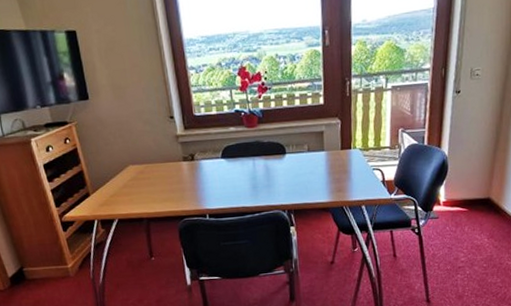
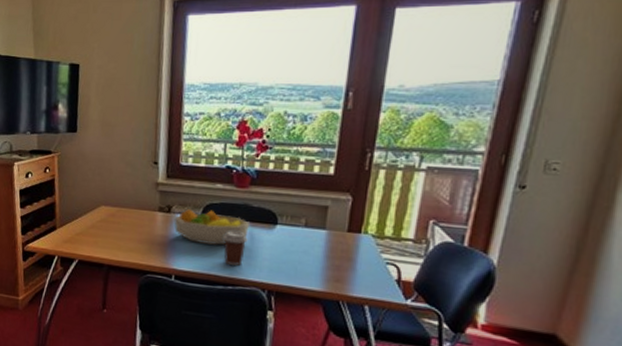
fruit bowl: none [198,151,264,183] -> present [174,209,249,246]
coffee cup: none [244,166,264,196] -> present [223,231,248,266]

